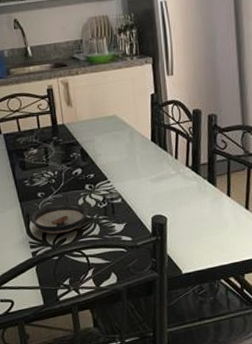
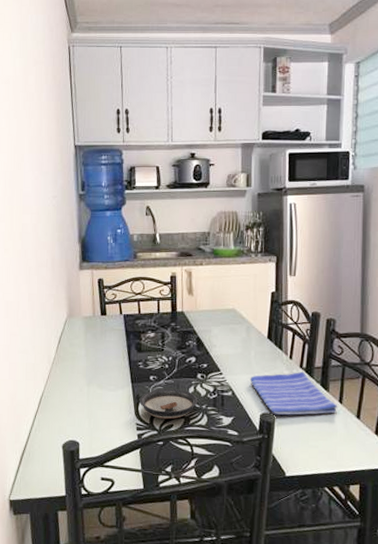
dish towel: none [138,170,226,215] -> present [250,371,337,415]

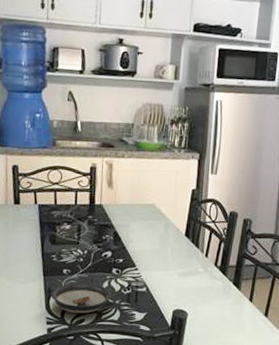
dish towel: present [250,371,337,415] -> none [165,269,247,312]

